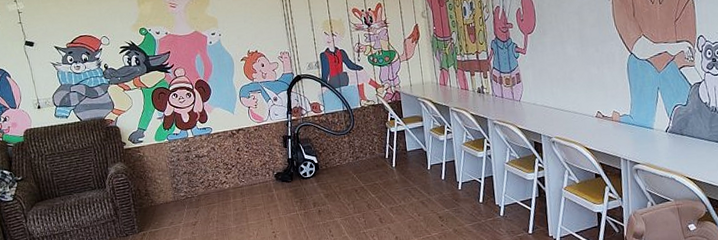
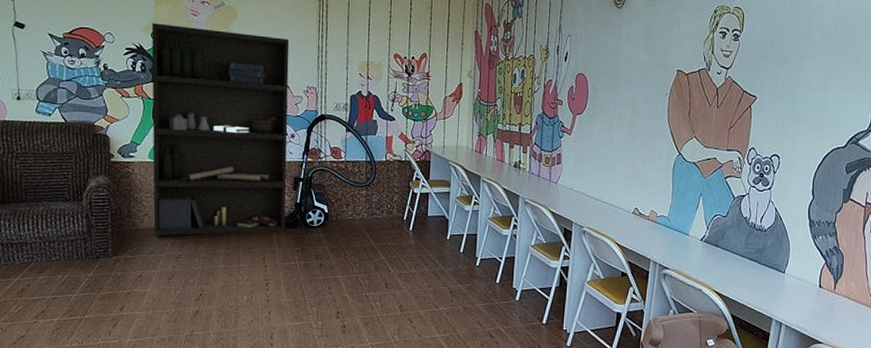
bookshelf: none [139,13,283,208] -> present [151,23,290,236]

